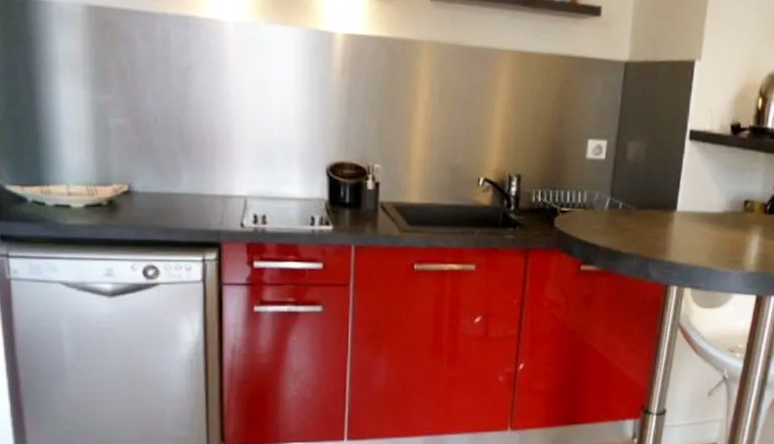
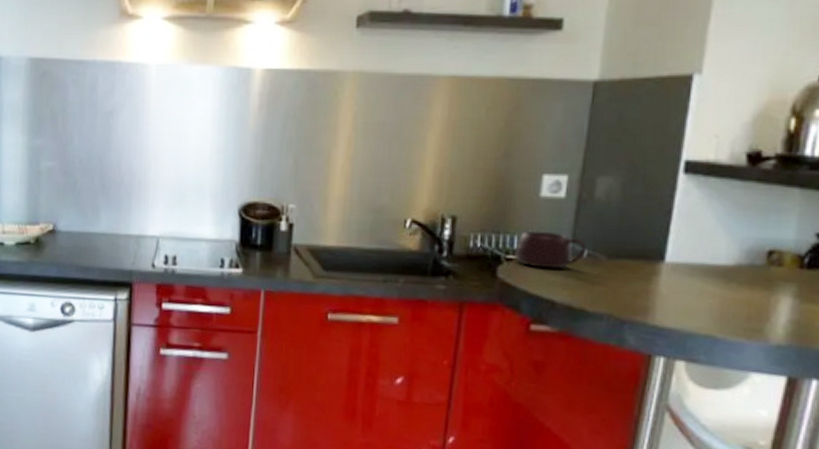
mug: none [567,187,621,219] -> present [514,230,587,269]

